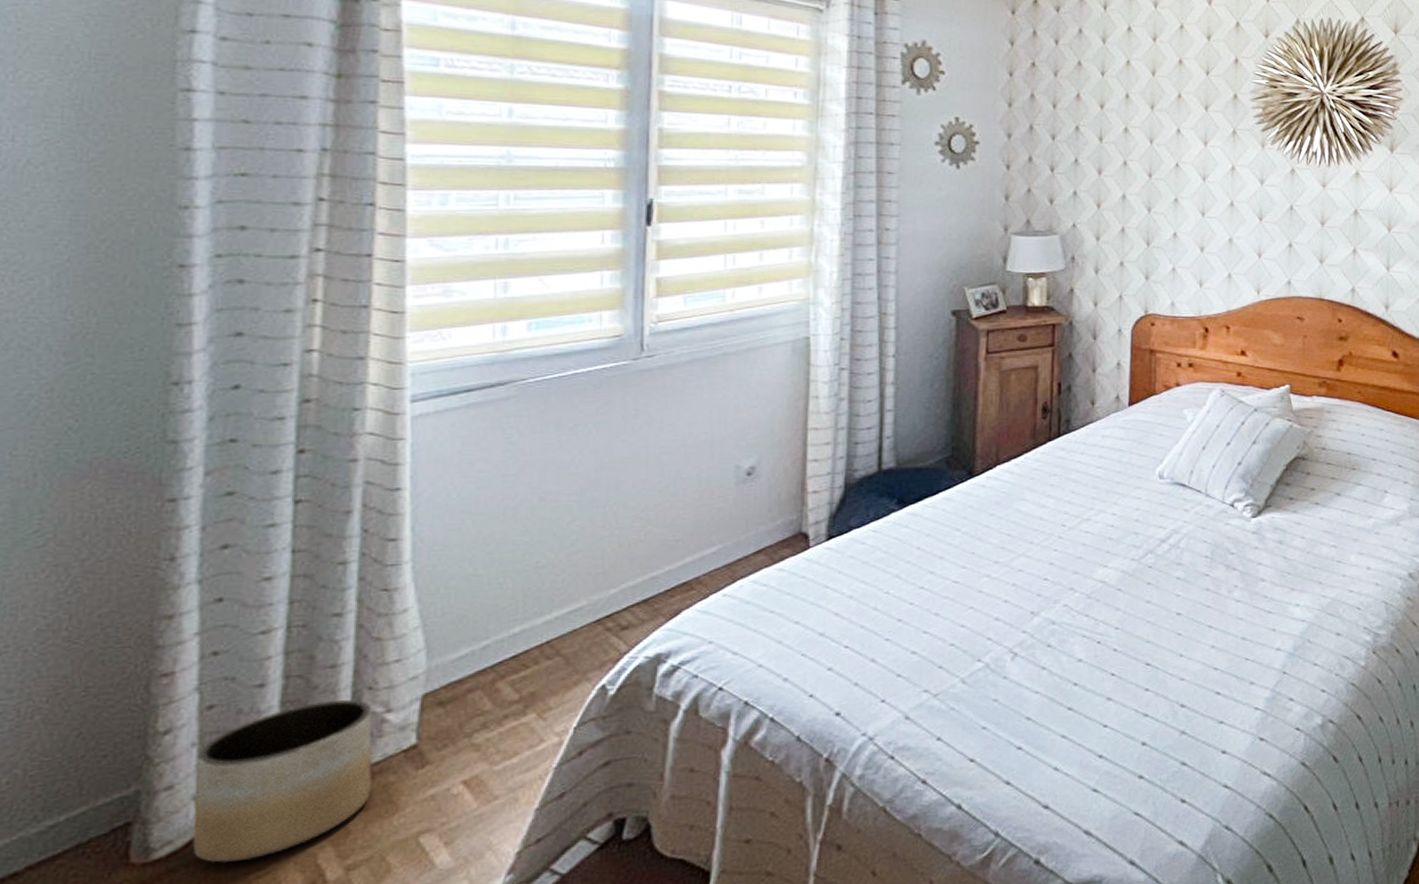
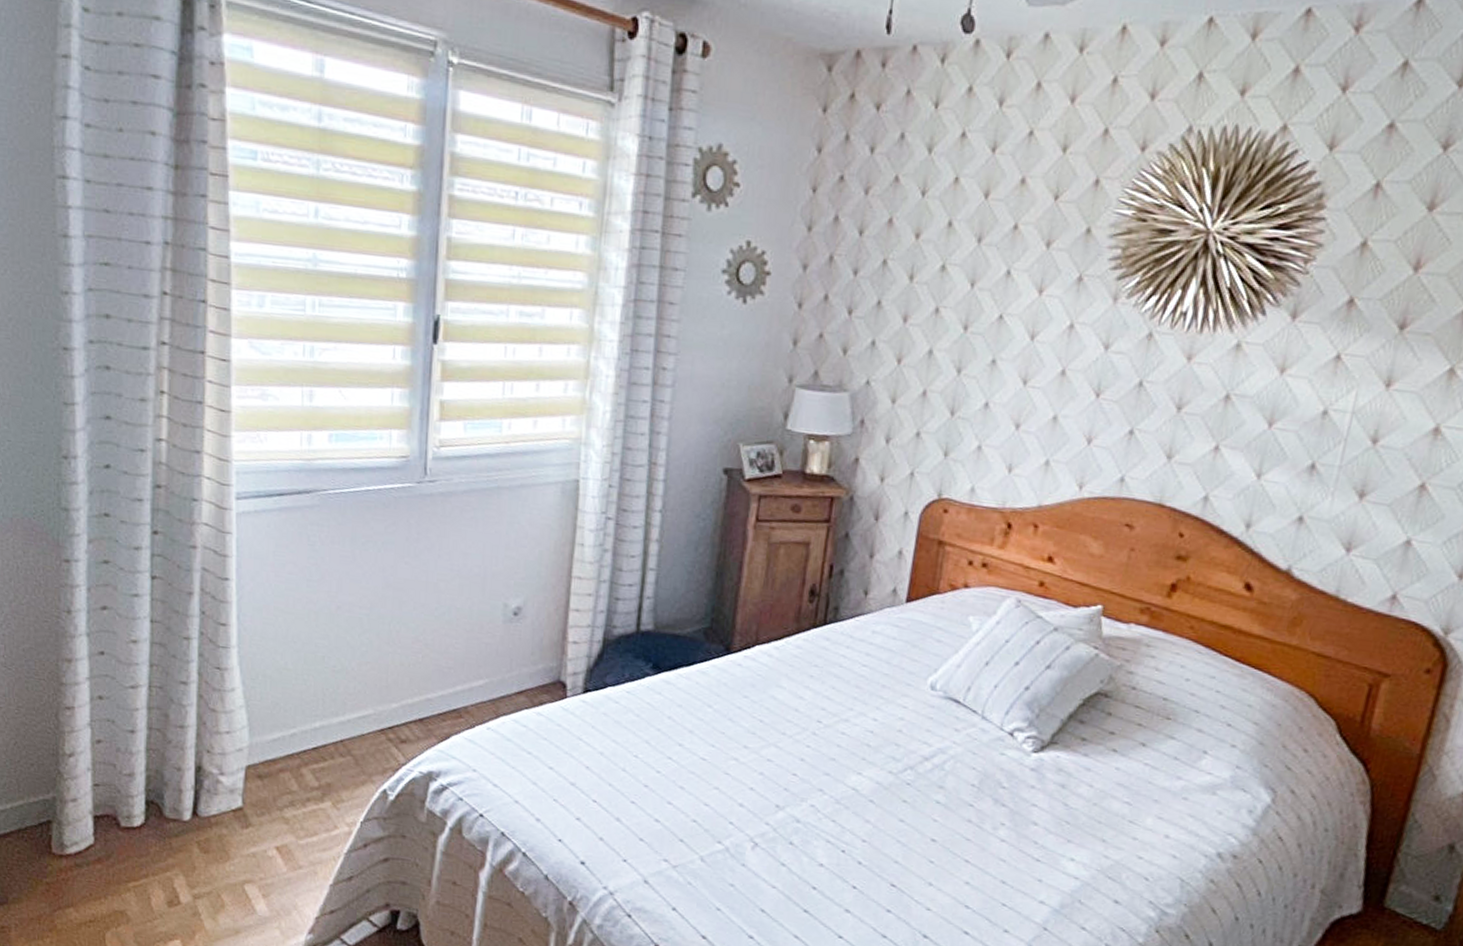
planter: present [192,699,373,863] -> none [91,754,211,872]

